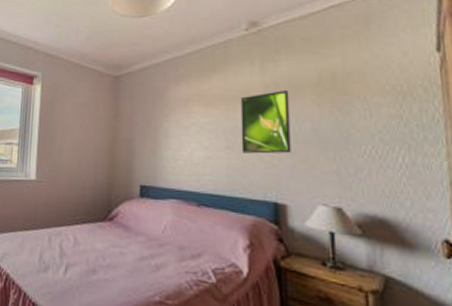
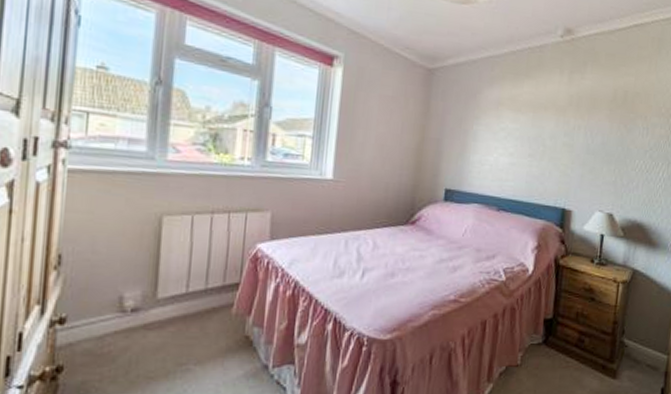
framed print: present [240,89,291,154] -> none [541,102,589,164]

